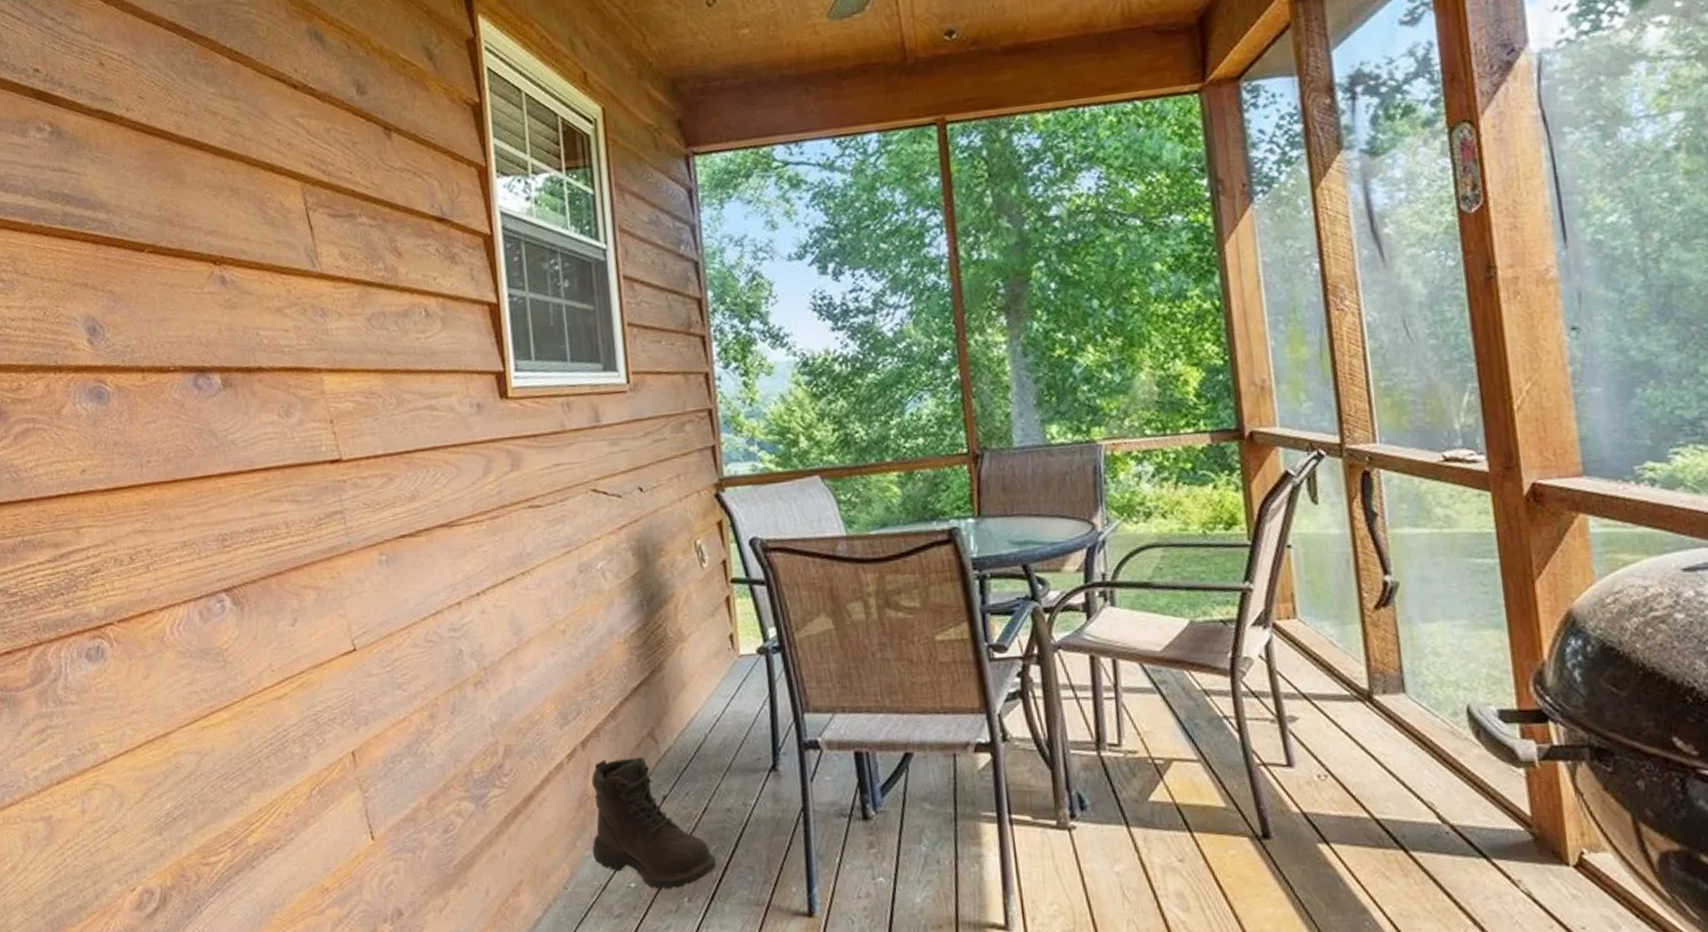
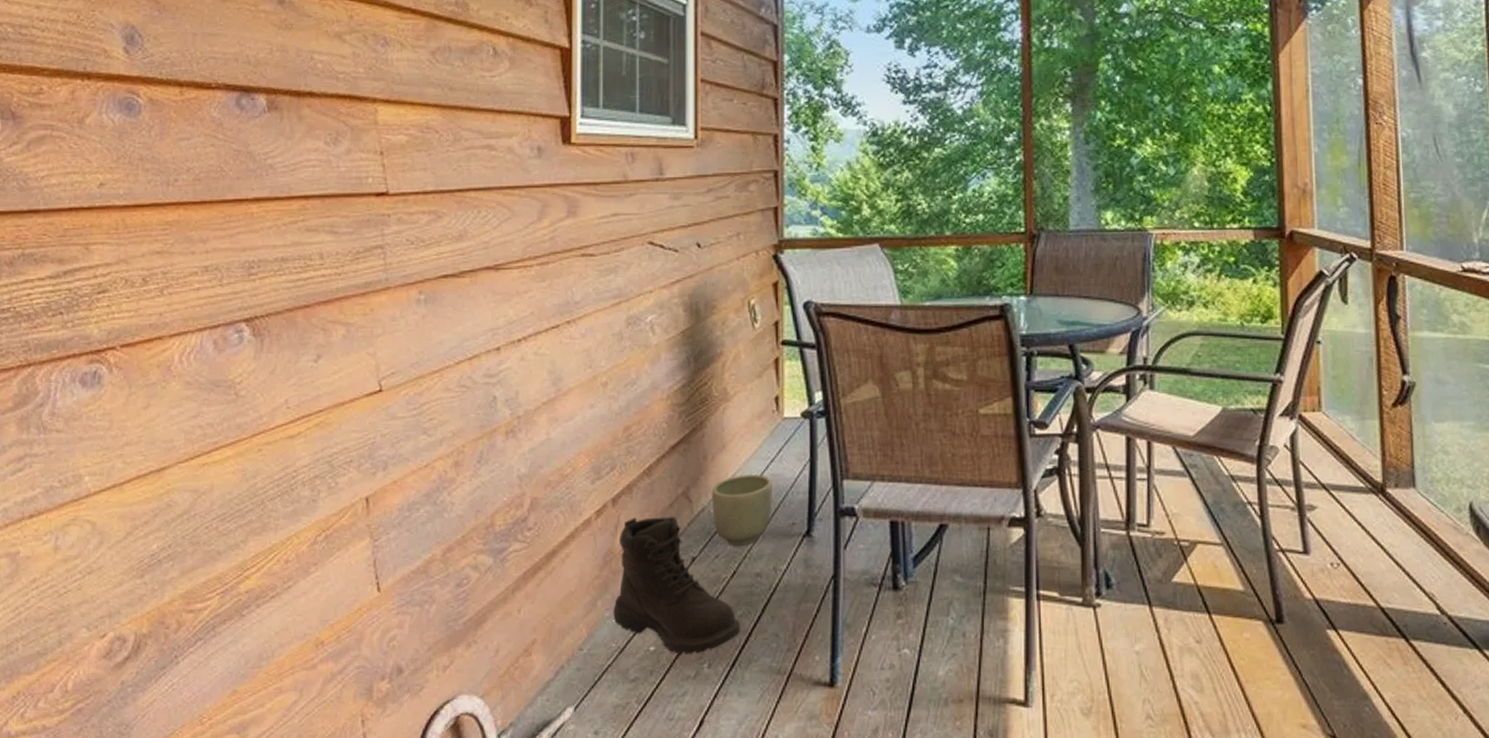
planter: none [675,712,736,784] -> present [711,474,772,547]

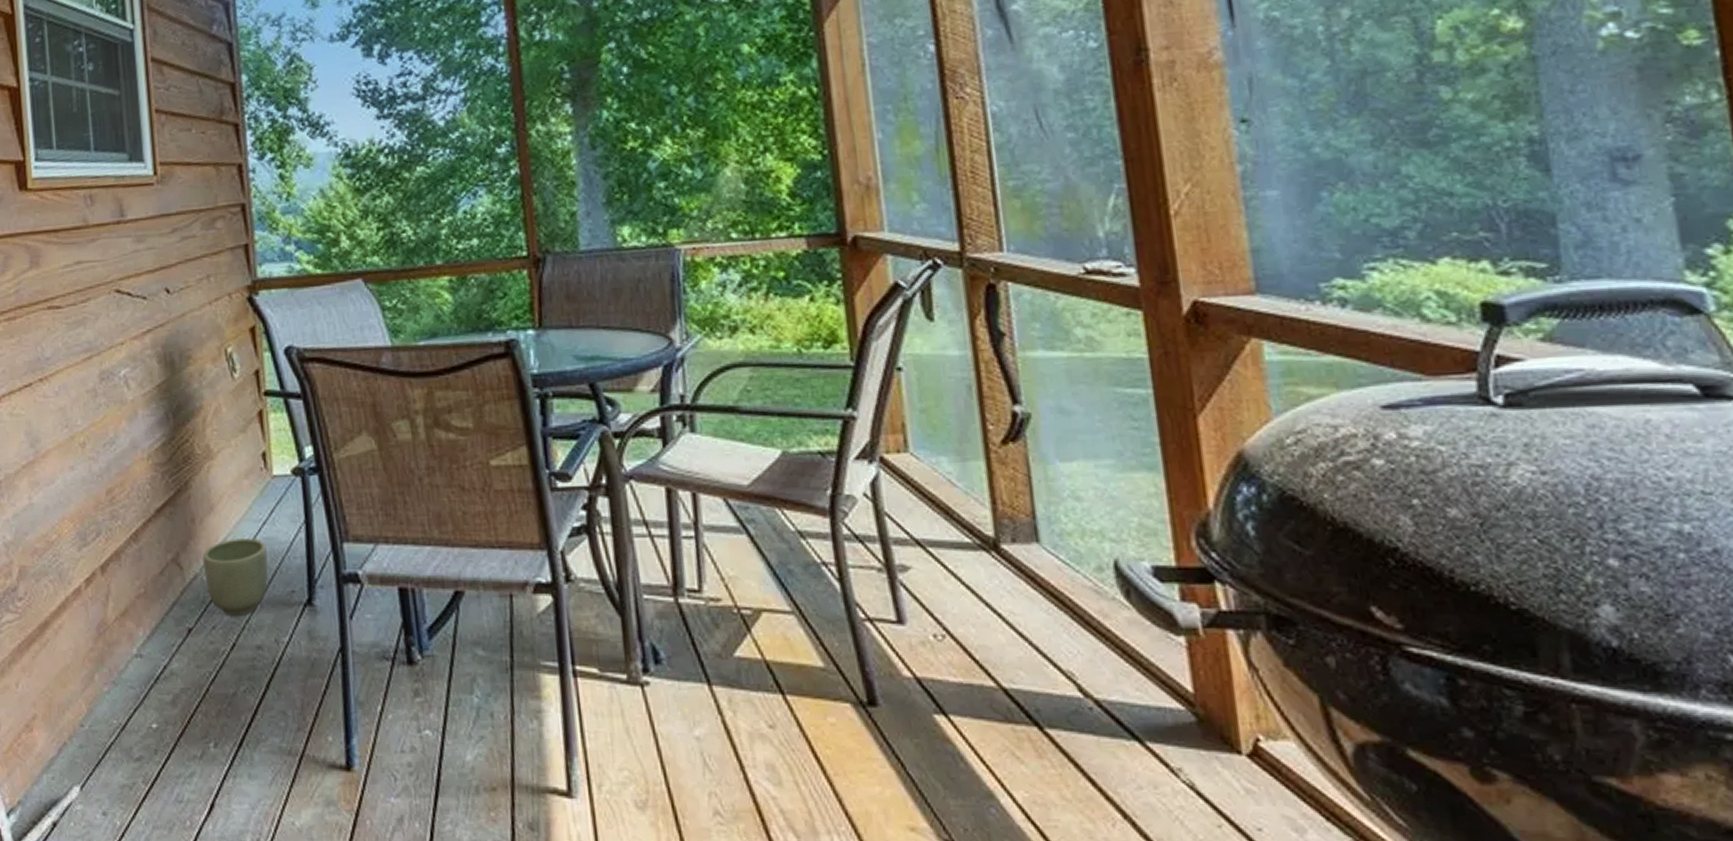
boot: present [613,517,741,654] -> none [111,585,246,733]

